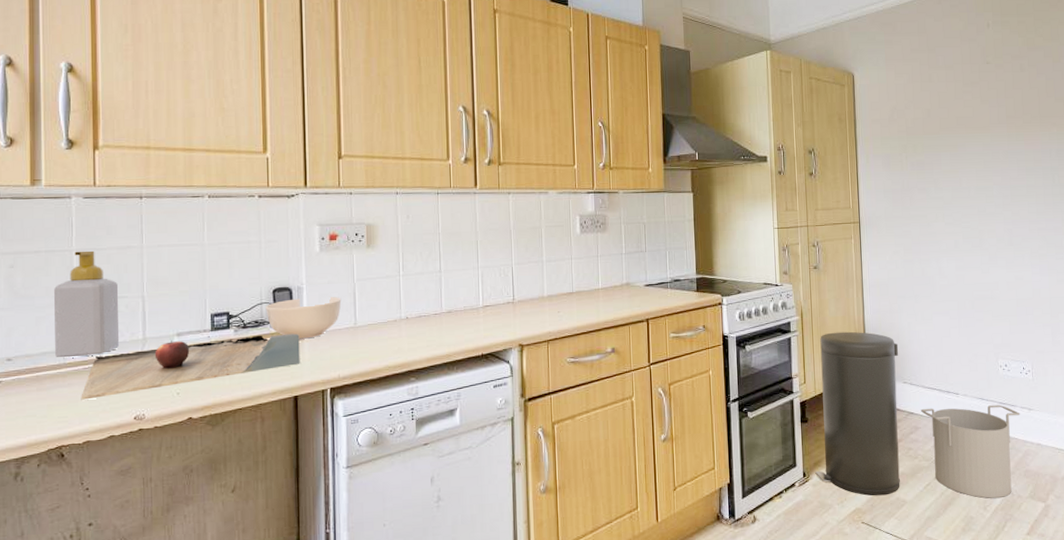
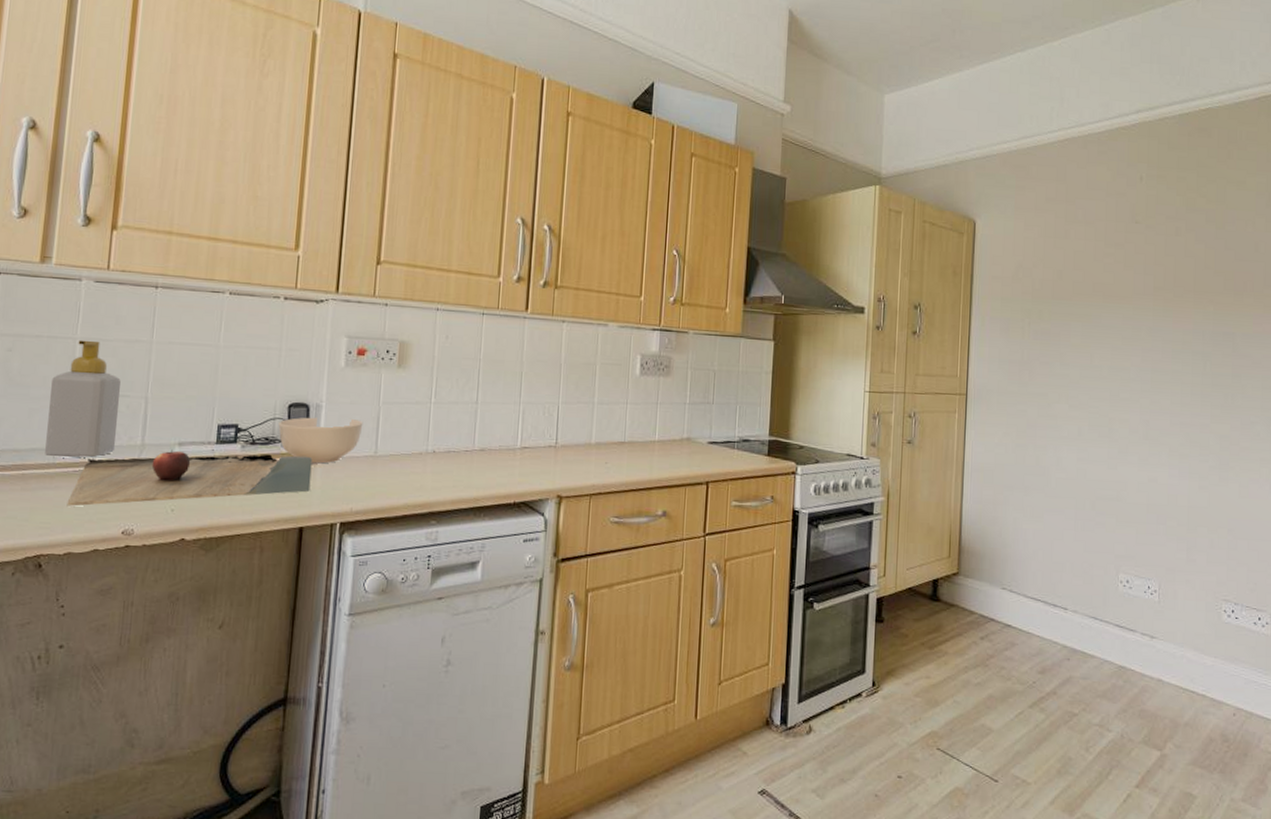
pedal bin: present [815,331,900,496] -> none [887,520,1000,720]
bucket: present [920,405,1020,499] -> none [1019,621,1140,740]

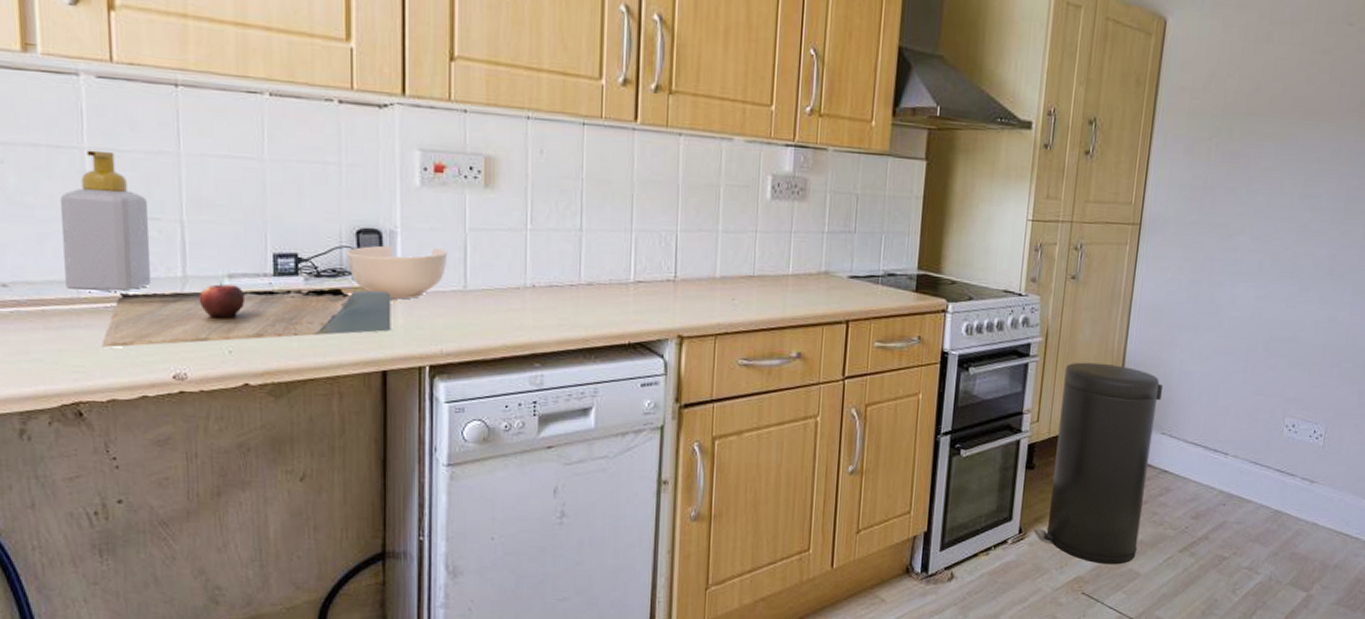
pedal bin: none [887,520,1000,720] -> present [1034,362,1164,565]

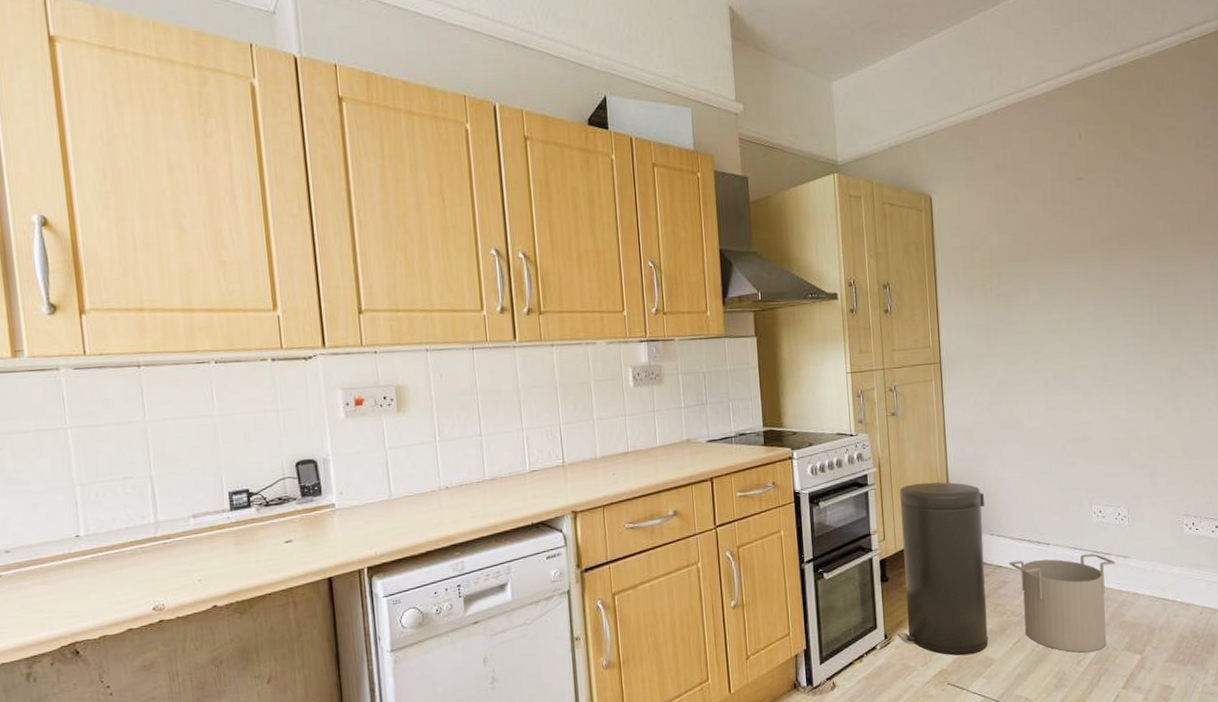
soap bottle: present [61,150,152,292] -> none [50,427,130,548]
cutting board: present [102,283,391,348] -> none [91,509,332,592]
bowl: present [346,245,448,300] -> none [289,467,373,516]
bucket: none [1176,467,1300,582] -> present [1009,553,1116,653]

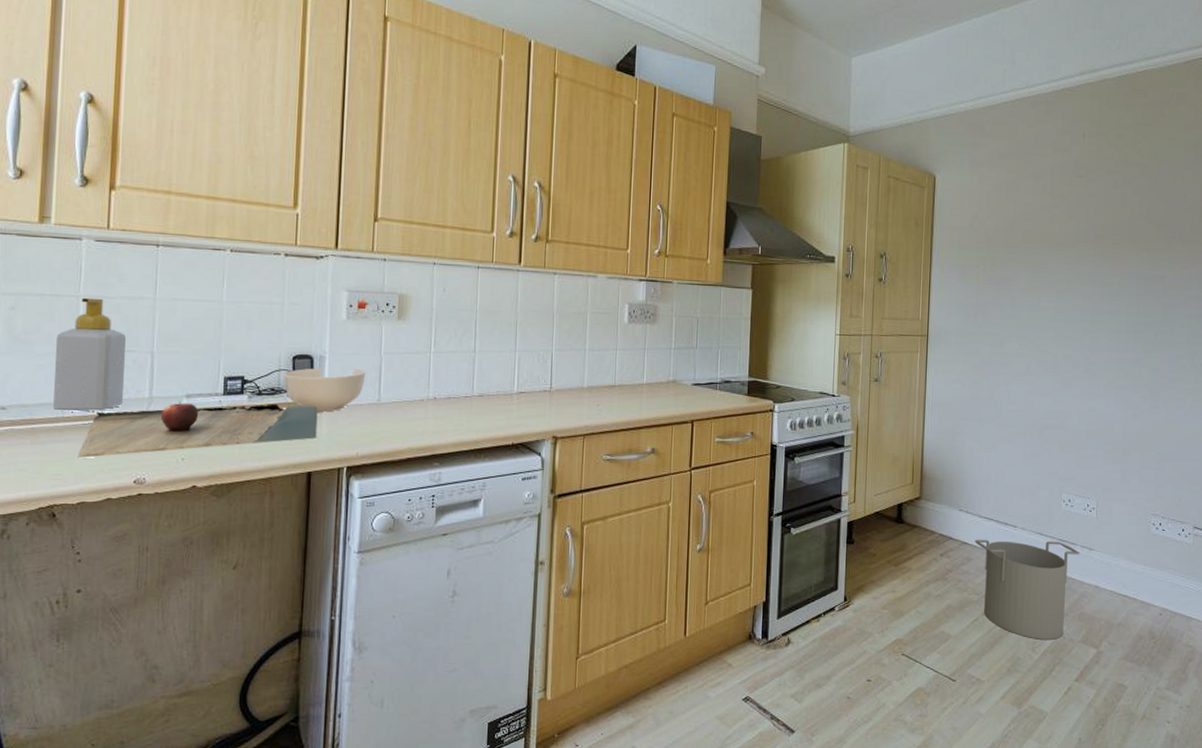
soap bottle: none [50,427,130,548] -> present [53,297,126,412]
cutting board: none [91,509,332,592] -> present [78,402,318,458]
bowl: none [289,467,373,516] -> present [283,368,366,412]
pedal bin: present [897,482,988,656] -> none [857,450,958,628]

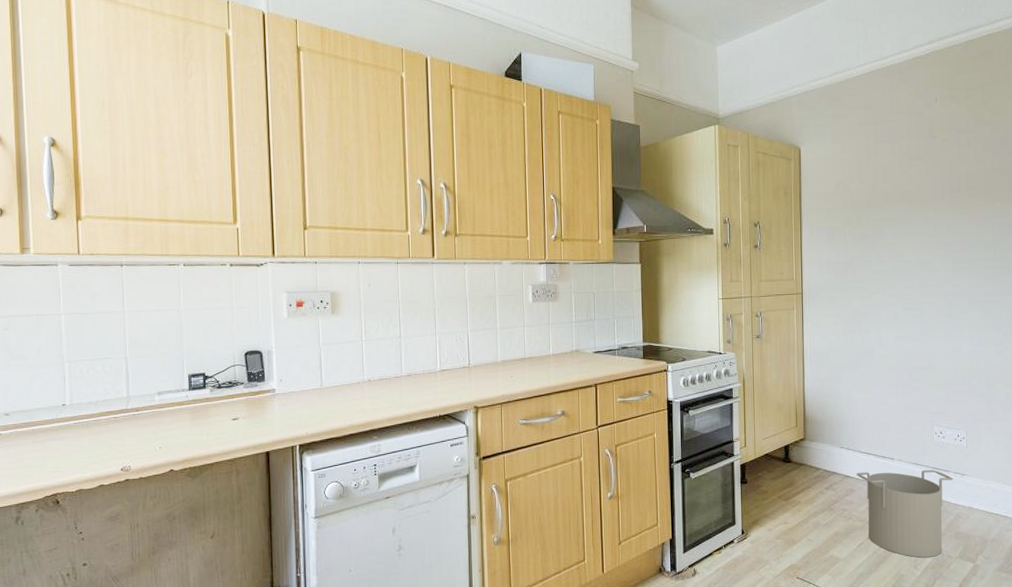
soap bottle: present [53,297,126,412] -> none [45,314,106,414]
cutting board: present [78,402,318,458] -> none [72,393,271,452]
bowl: present [283,368,366,412] -> none [238,359,309,399]

